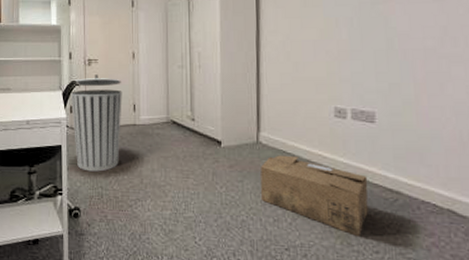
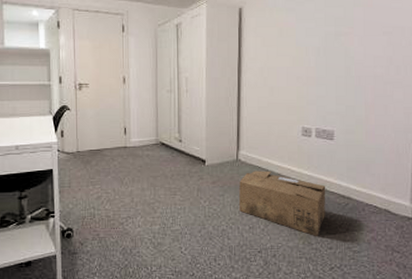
trash can: present [71,74,122,172] -> none [62,99,113,194]

